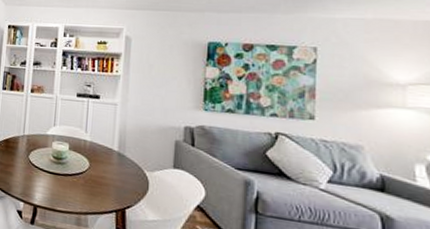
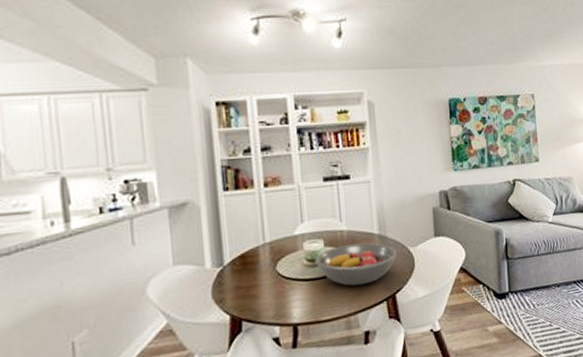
fruit bowl: none [60,152,132,192] -> present [315,242,397,286]

